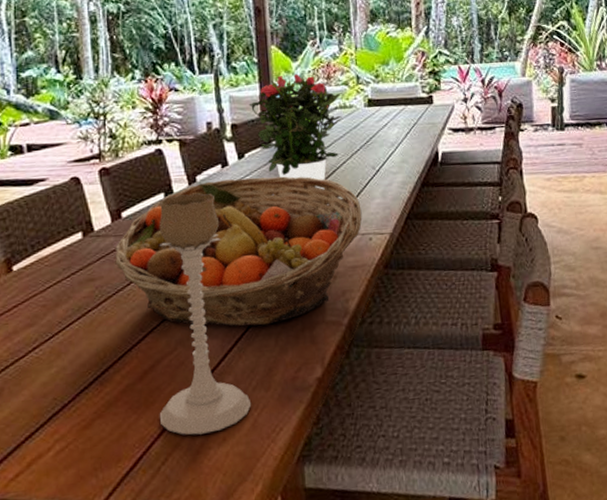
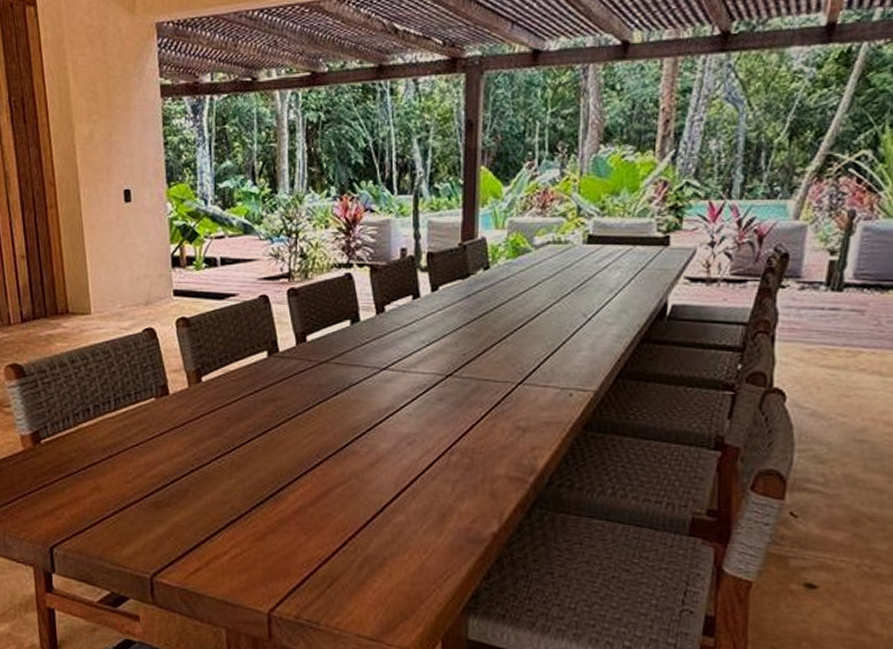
fruit basket: present [115,176,362,327] -> none [297,312,565,471]
candle holder: present [159,192,252,435] -> none [328,323,421,567]
potted flower: present [248,74,343,190] -> none [448,200,558,334]

